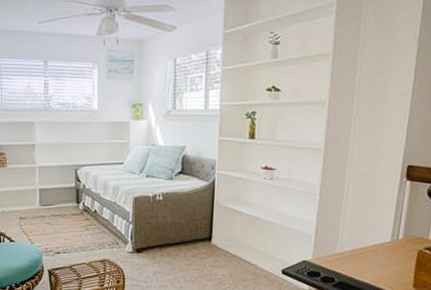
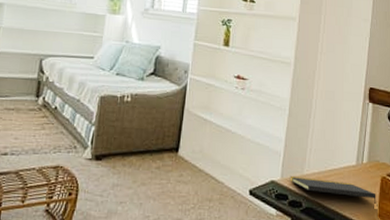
notepad: none [321,255,412,275] -> present [289,175,376,204]

